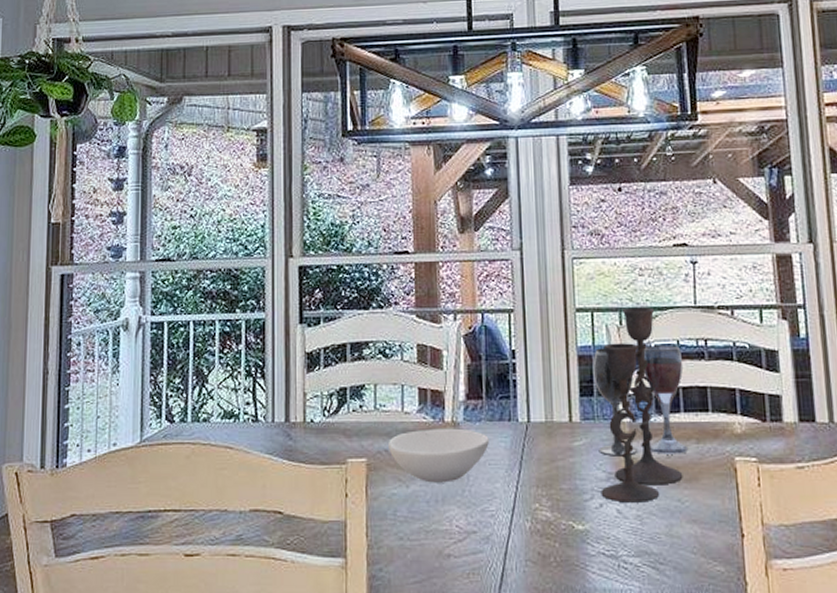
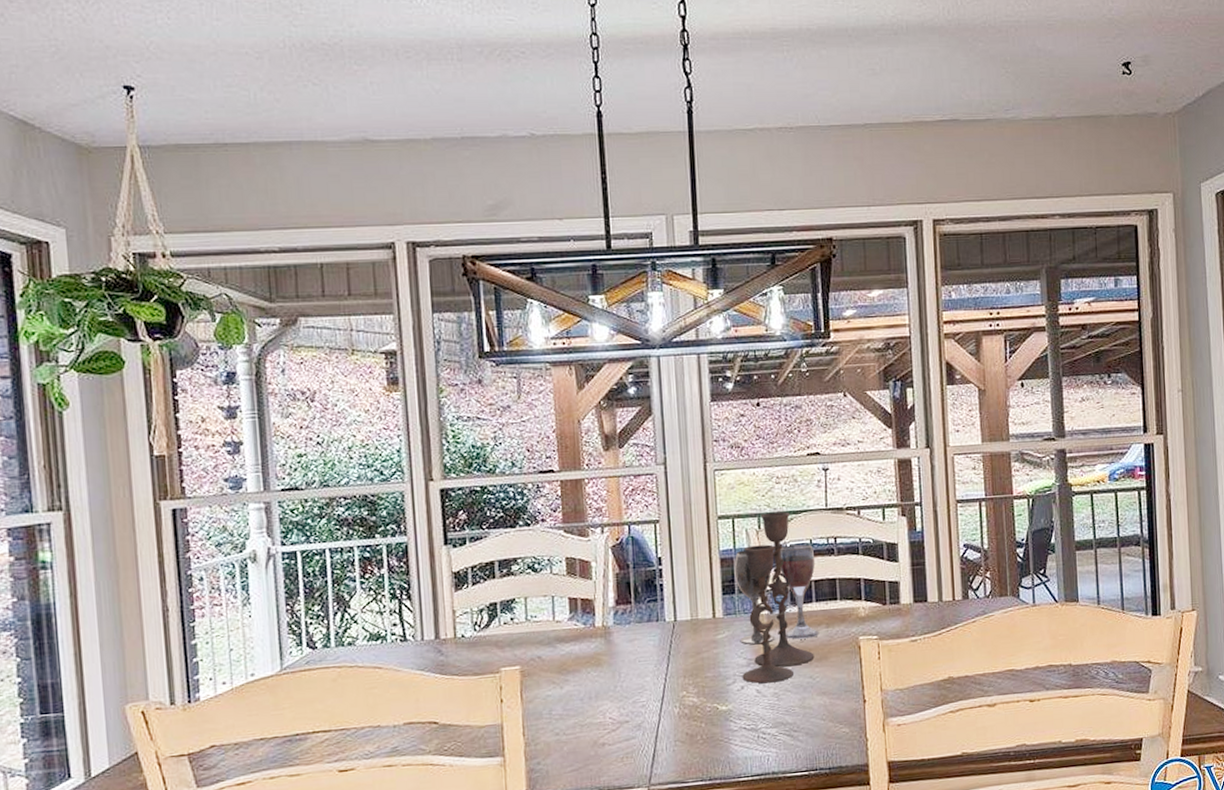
bowl: present [389,428,489,483] -> none [541,631,639,683]

